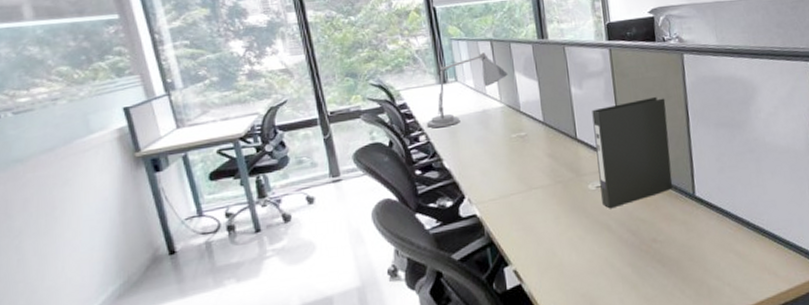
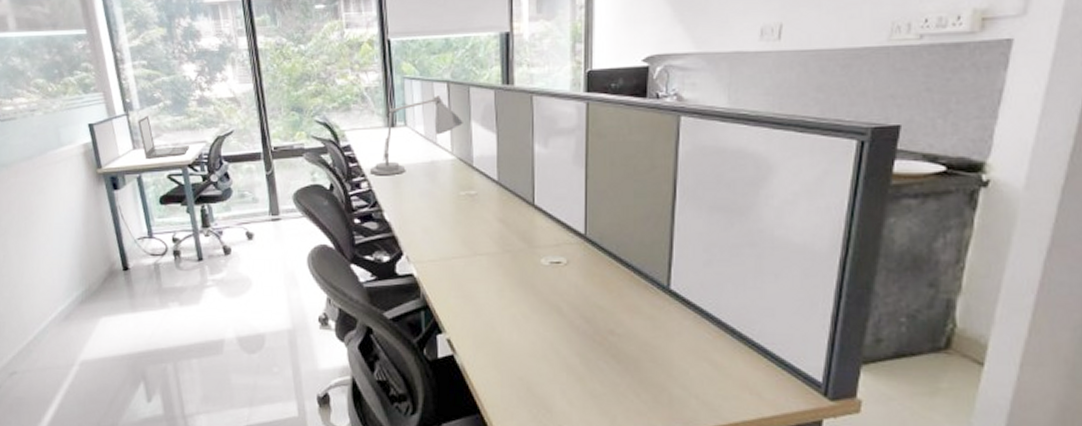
laptop: none [181,93,240,137] -> present [138,115,189,159]
binder: present [592,96,673,209] -> none [555,165,649,289]

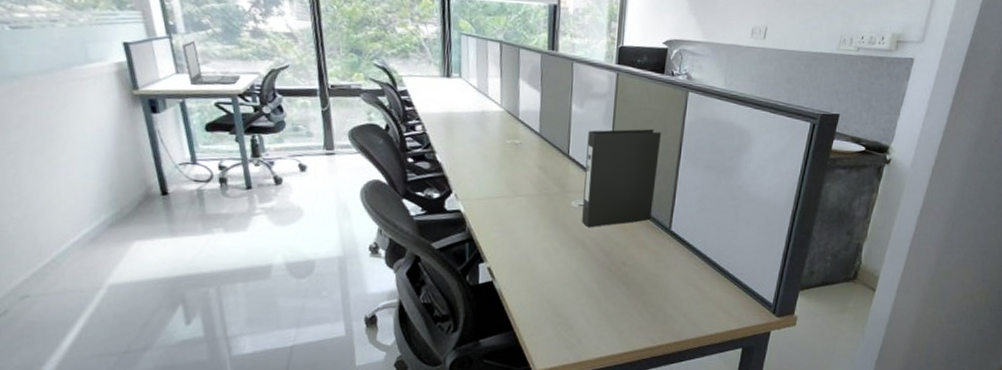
desk lamp: present [370,95,463,176] -> none [425,53,512,121]
binder: none [555,165,649,289] -> present [582,128,662,228]

